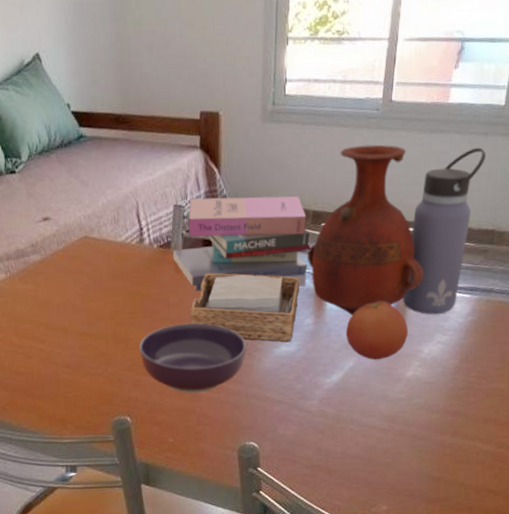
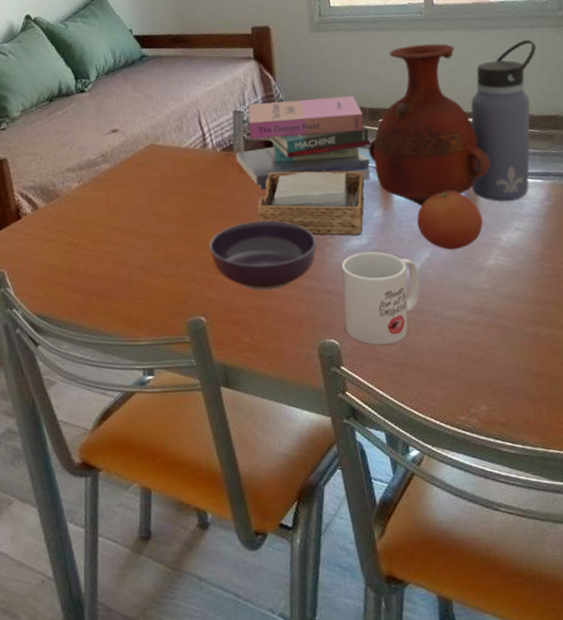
mug: none [265,358,342,449] -> present [341,251,420,346]

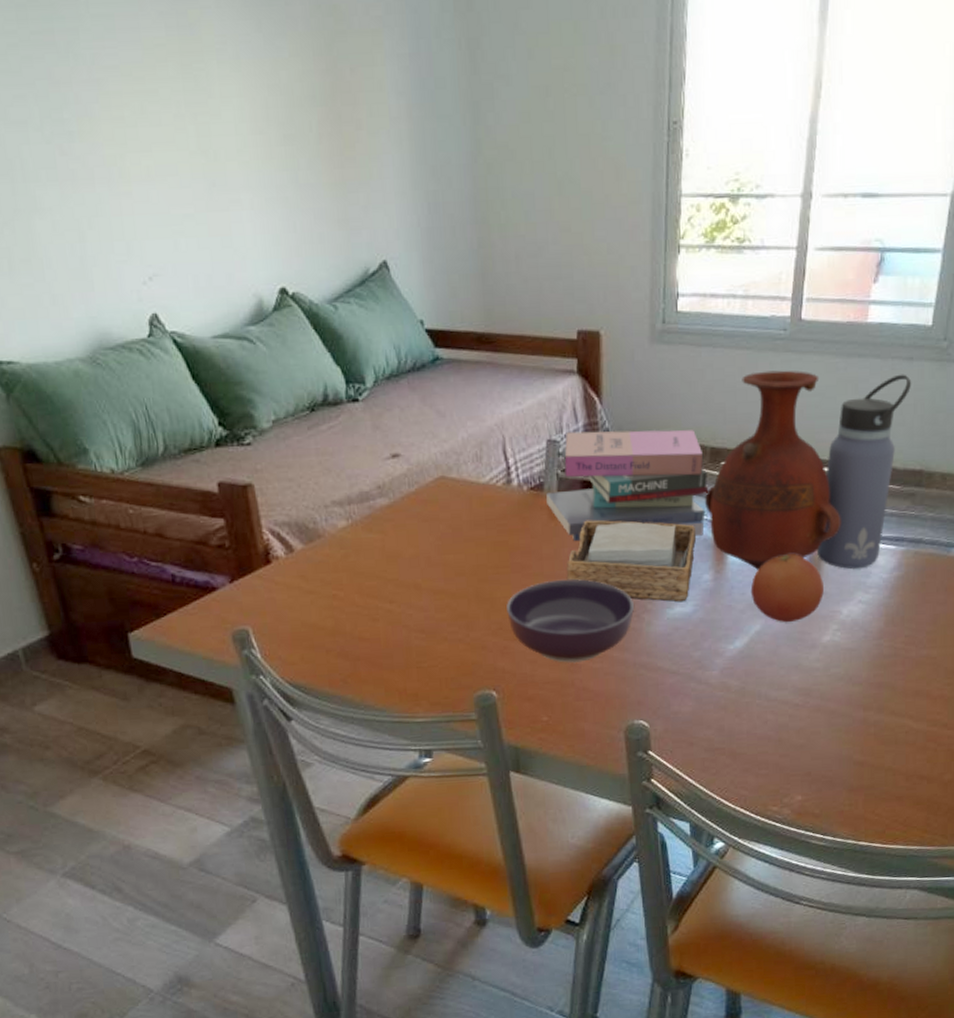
mug: present [341,251,420,346] -> none [657,621,747,729]

